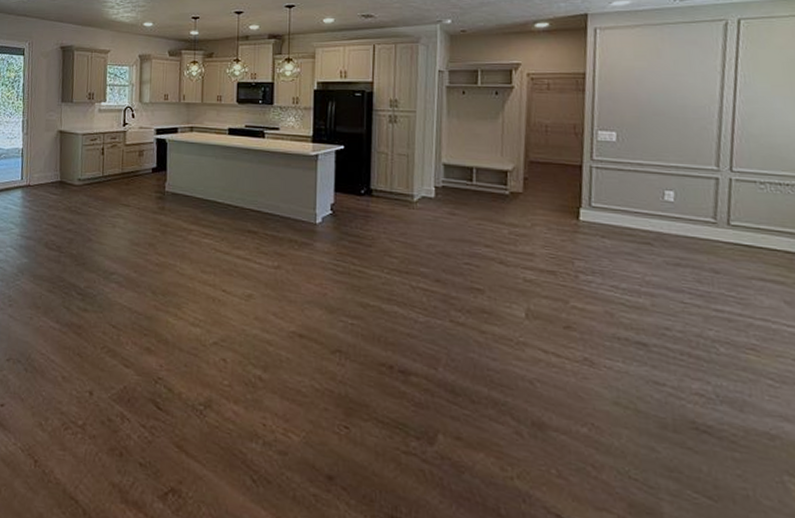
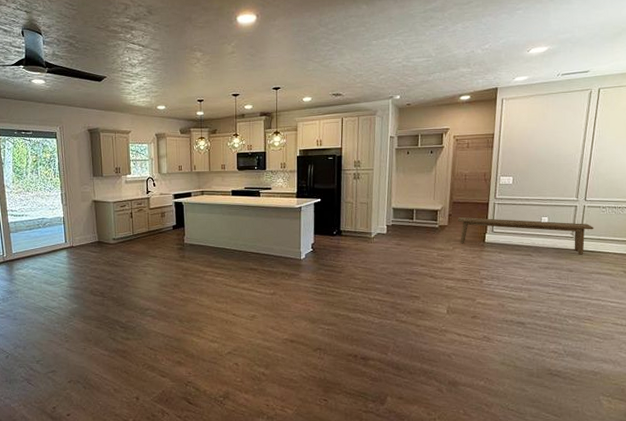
bench: none [536,181,749,250] -> present [457,216,594,255]

